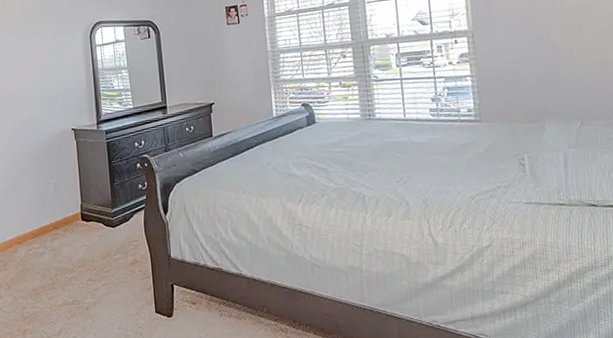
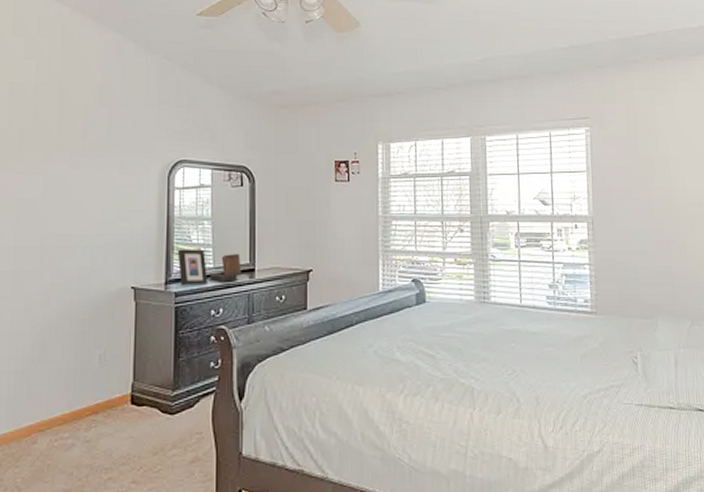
picture frame: none [103,93,130,125] -> present [177,249,207,286]
jewelry box: none [130,95,157,120] -> present [209,254,242,284]

